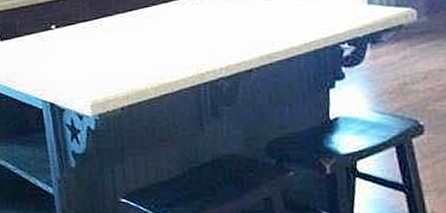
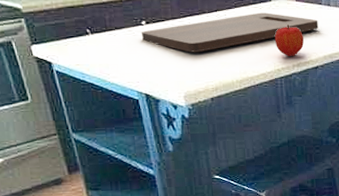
cutting board: none [50,9,254,57] -> present [141,12,319,53]
fruit: none [198,21,235,59] -> present [274,25,304,57]

